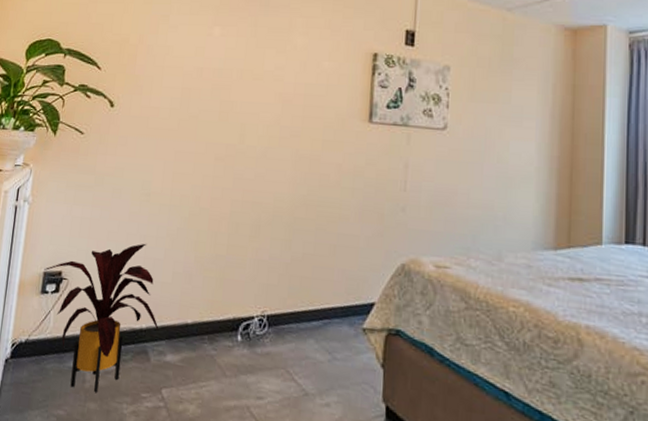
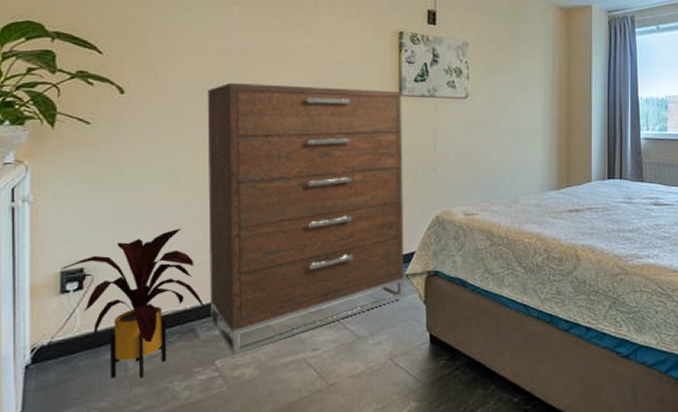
dresser: none [162,100,372,388] -> present [207,82,404,356]

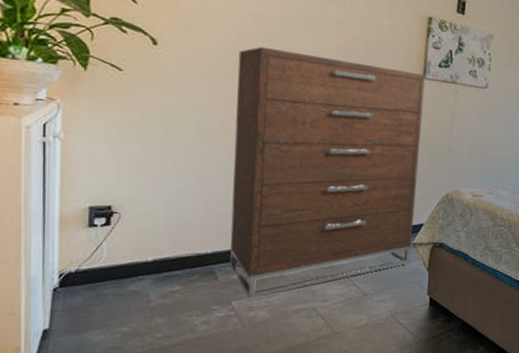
house plant: present [60,228,205,378] -> none [89,178,225,310]

